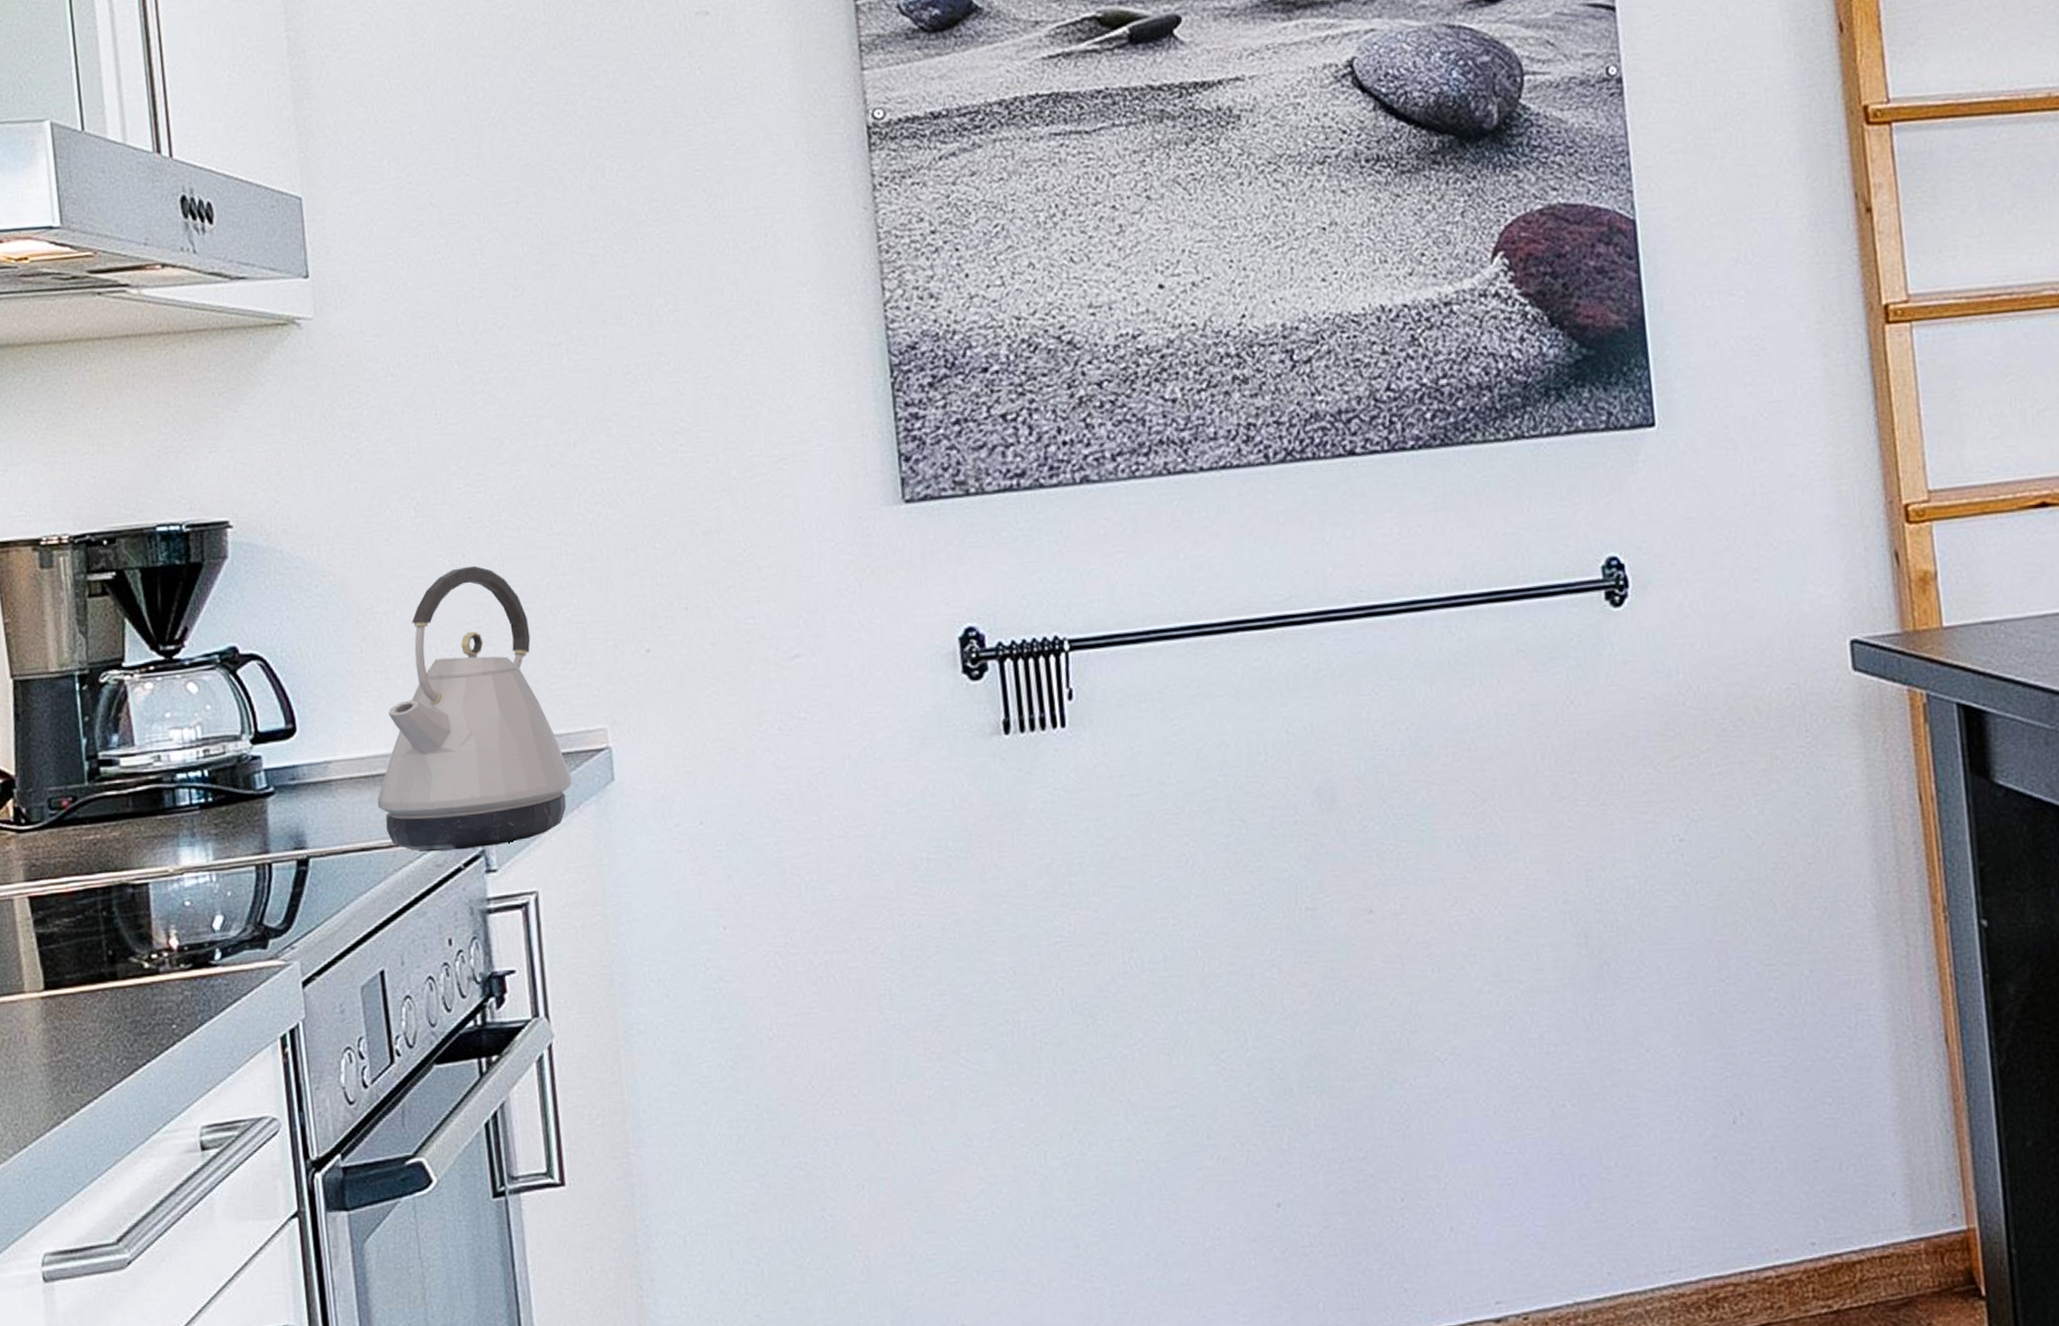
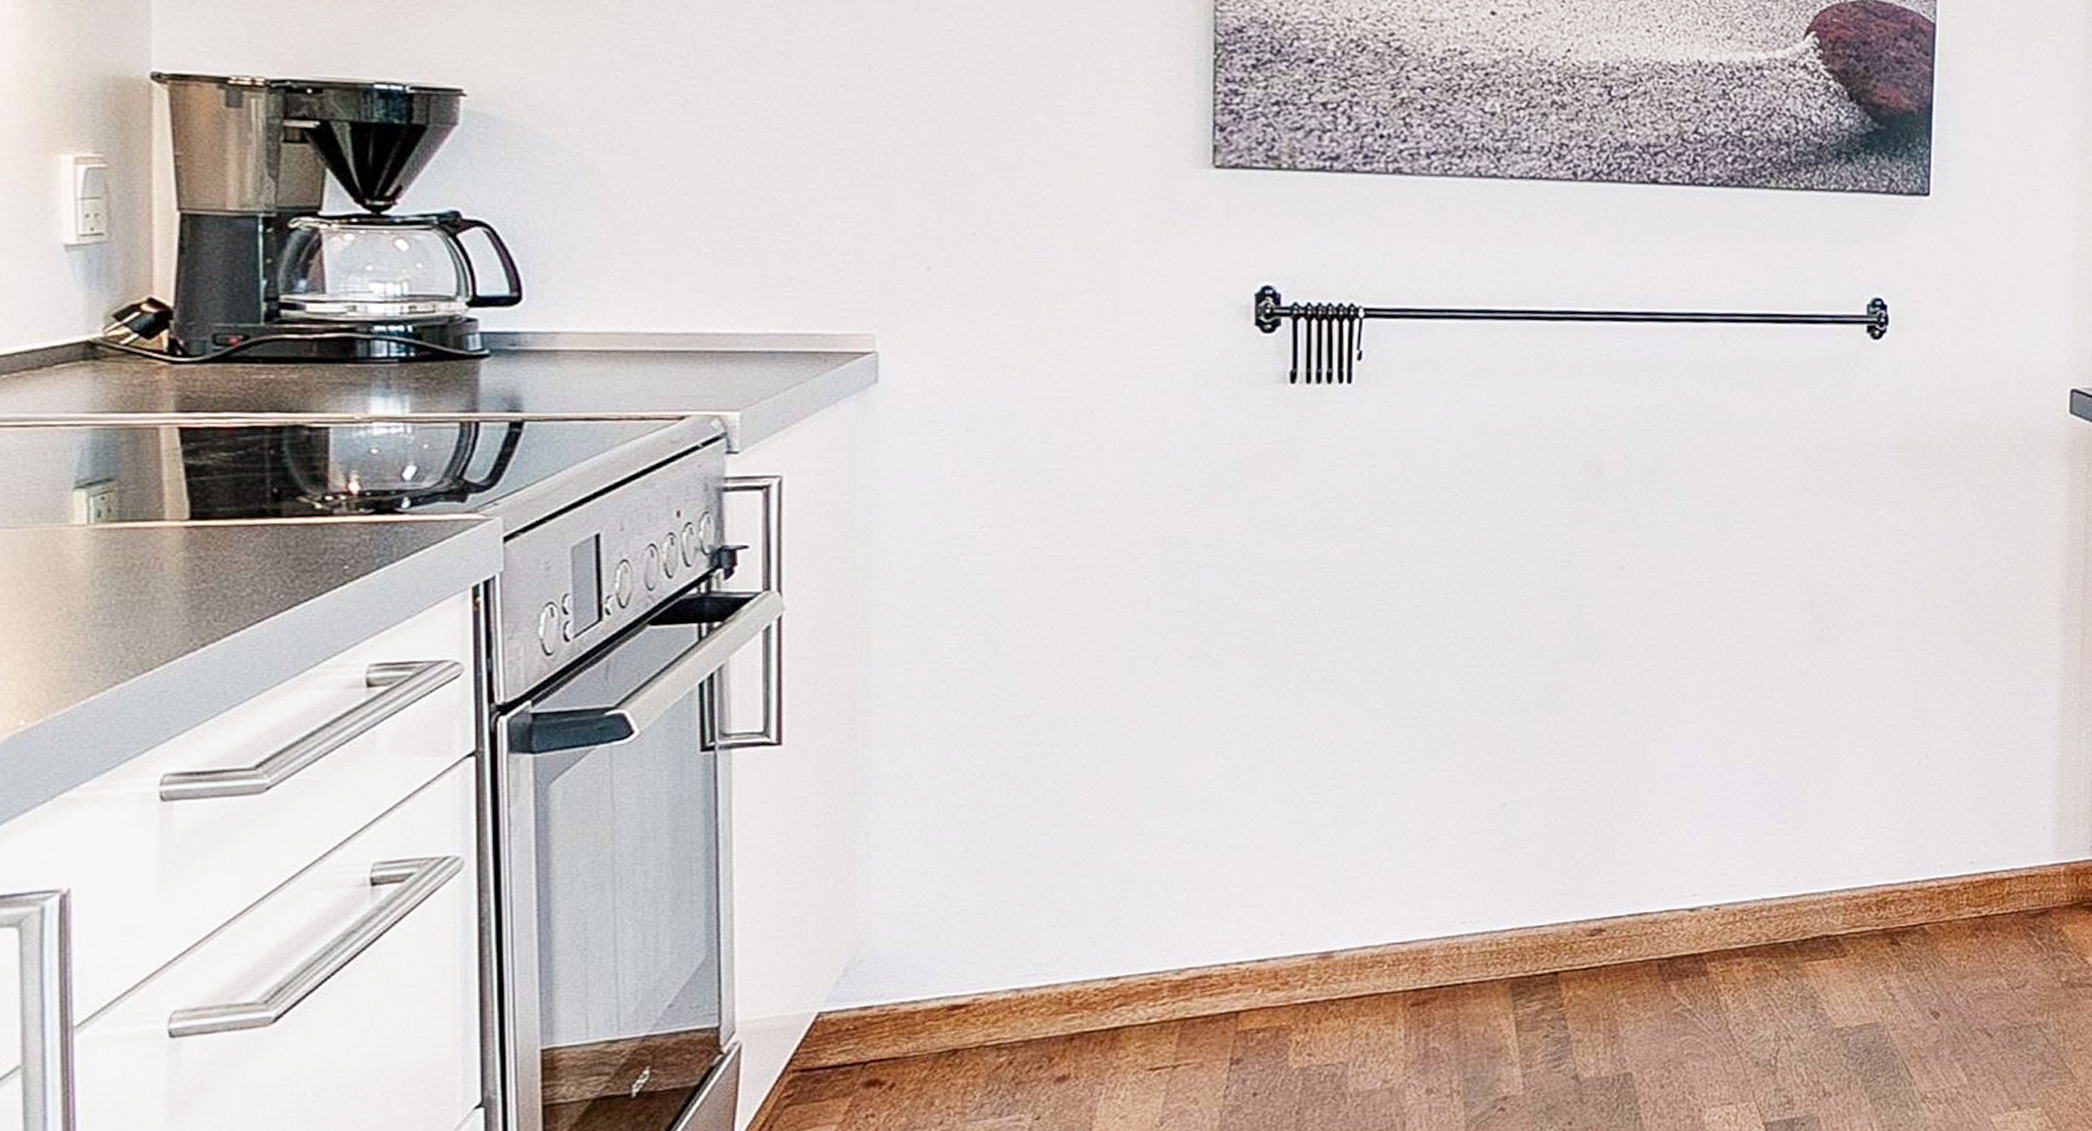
kettle: present [377,565,572,852] -> none [609,166,831,430]

